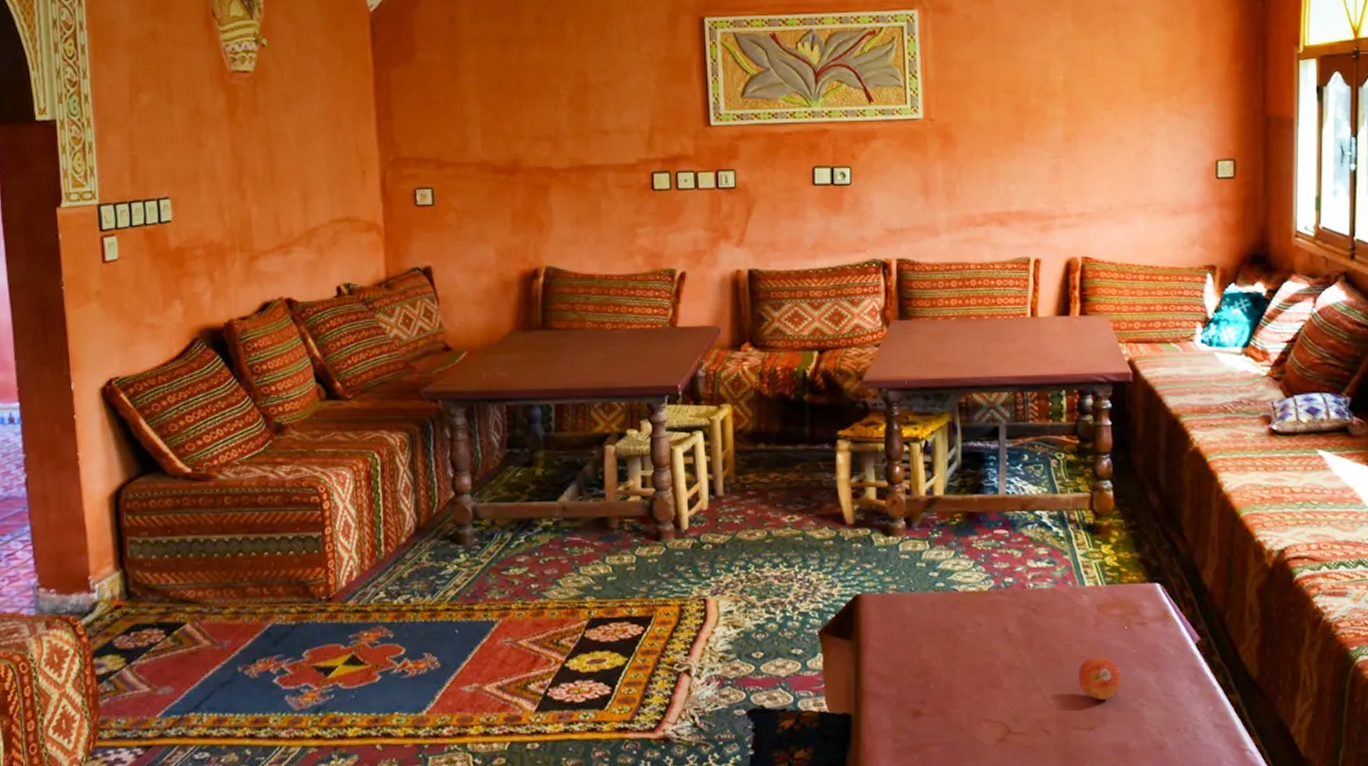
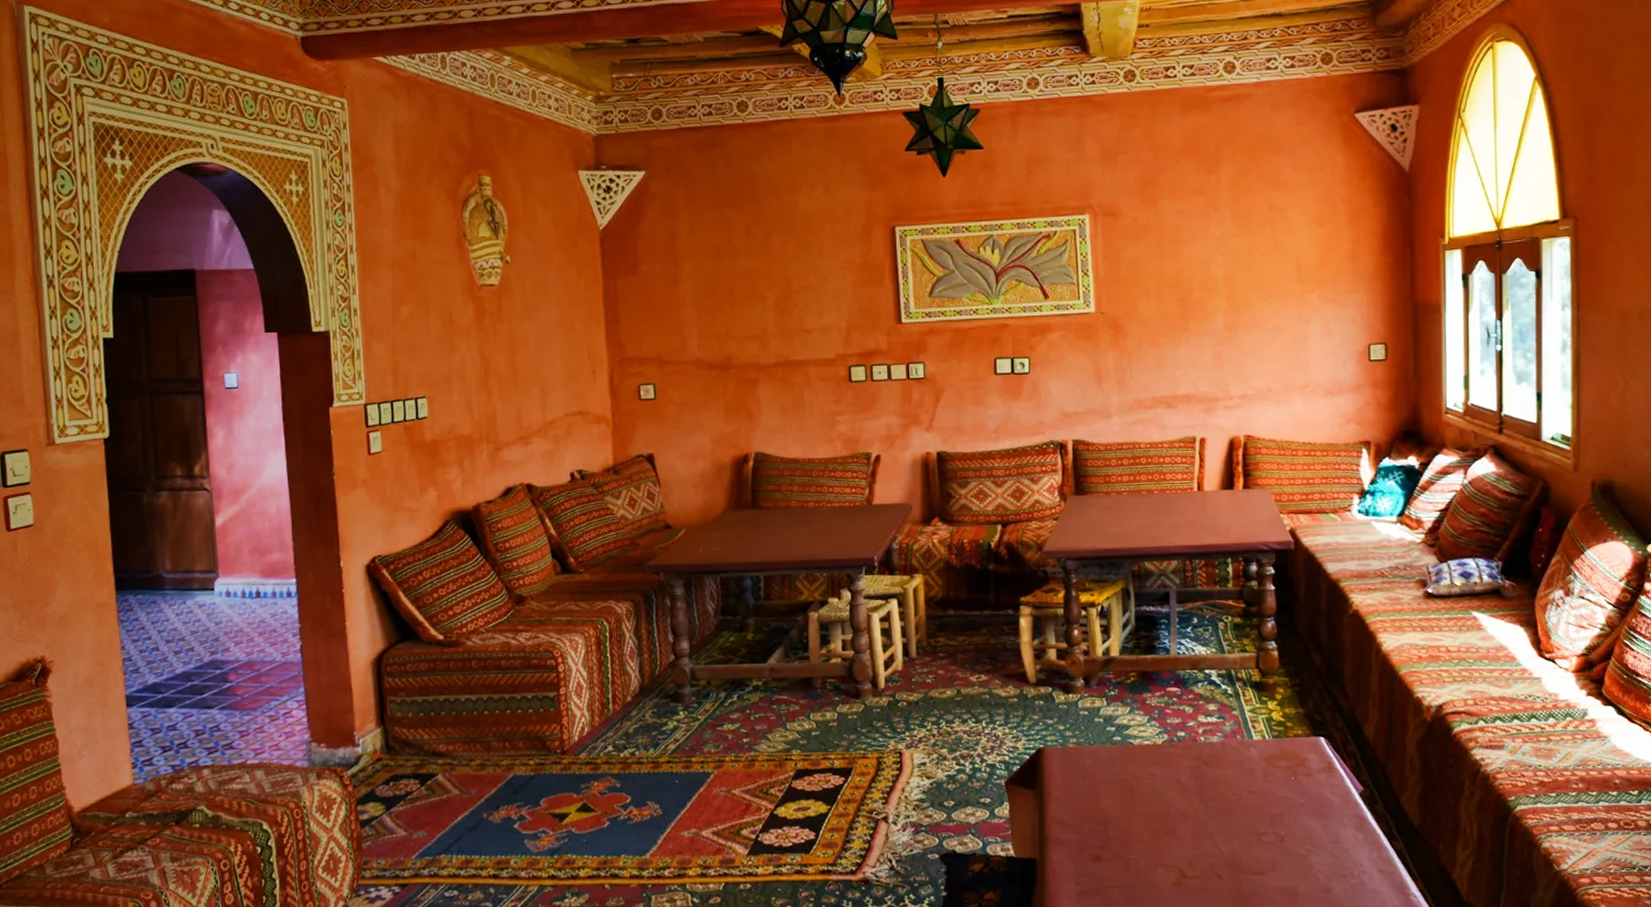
fruit: present [1079,656,1122,701] -> none [1248,805,1290,847]

